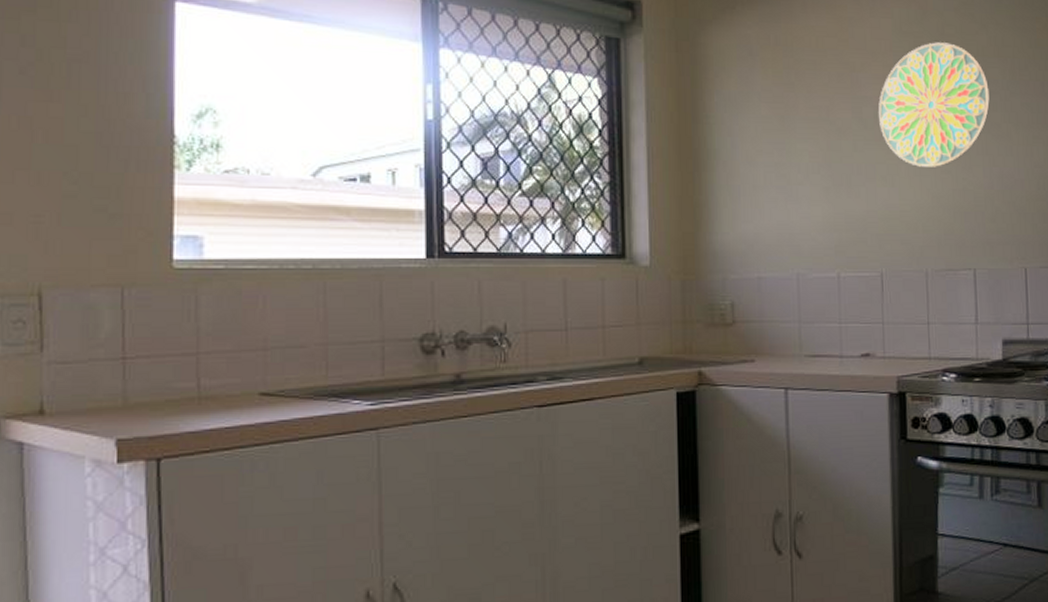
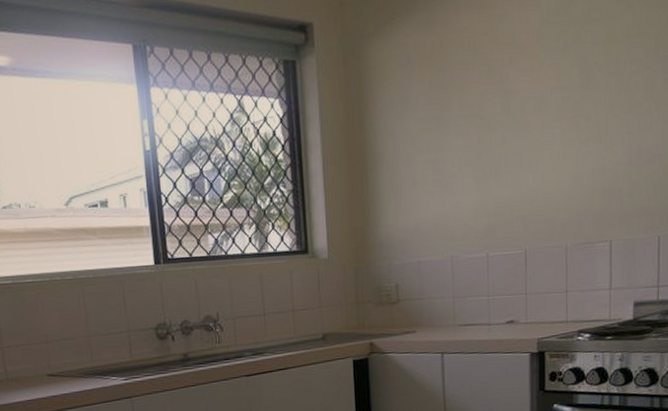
decorative plate: present [878,42,990,167] -> none [526,27,632,151]

